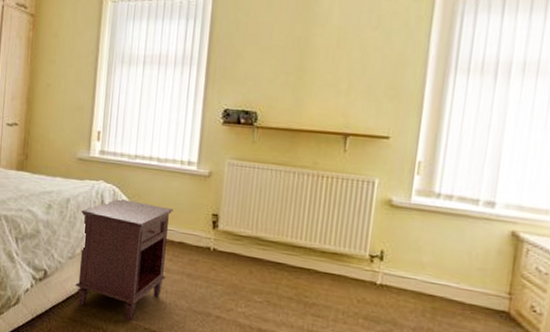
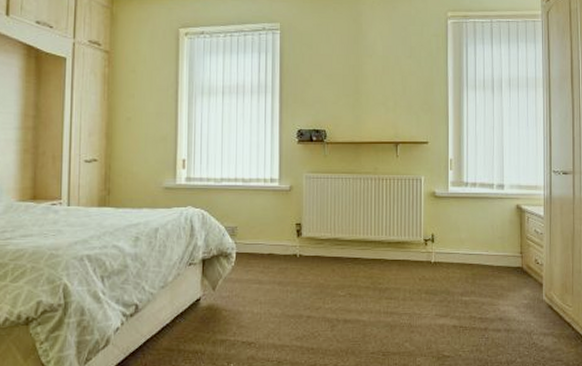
nightstand: present [75,199,173,322] -> none [170,222,261,339]

